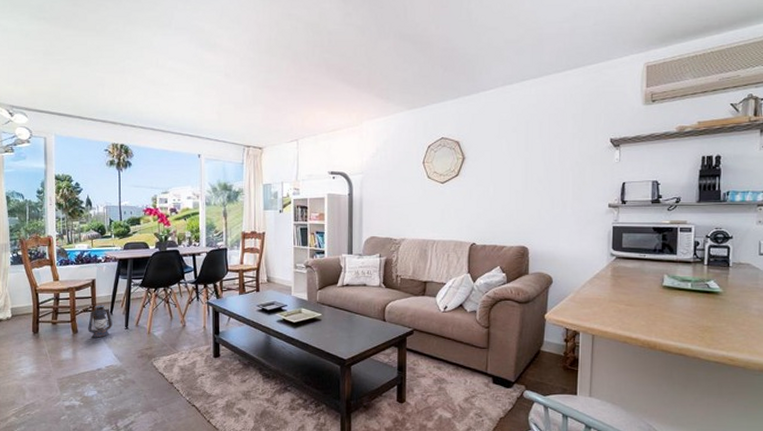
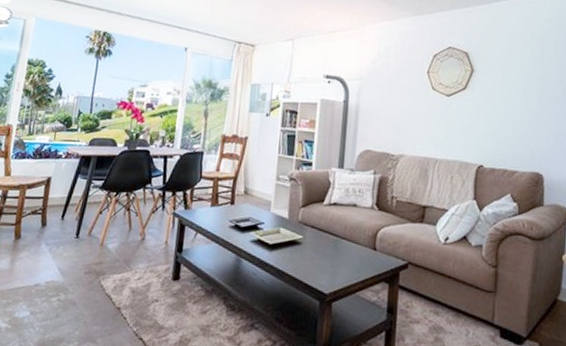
lantern: present [88,305,113,338] -> none [32,207,63,247]

